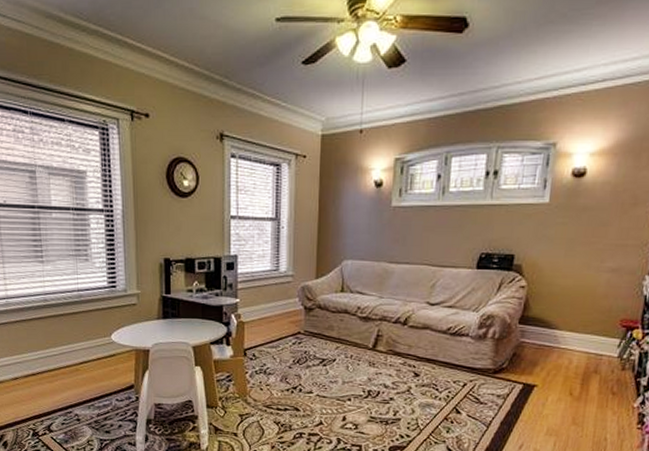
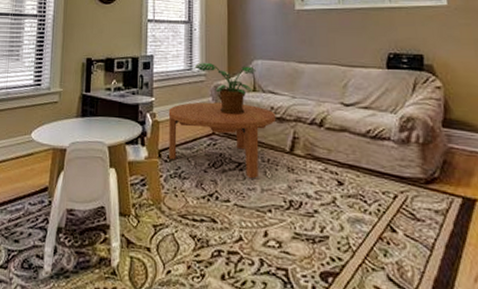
coffee table: none [254,302,362,373] -> present [168,102,277,179]
potted plant: none [281,262,345,314] -> present [194,62,256,114]

